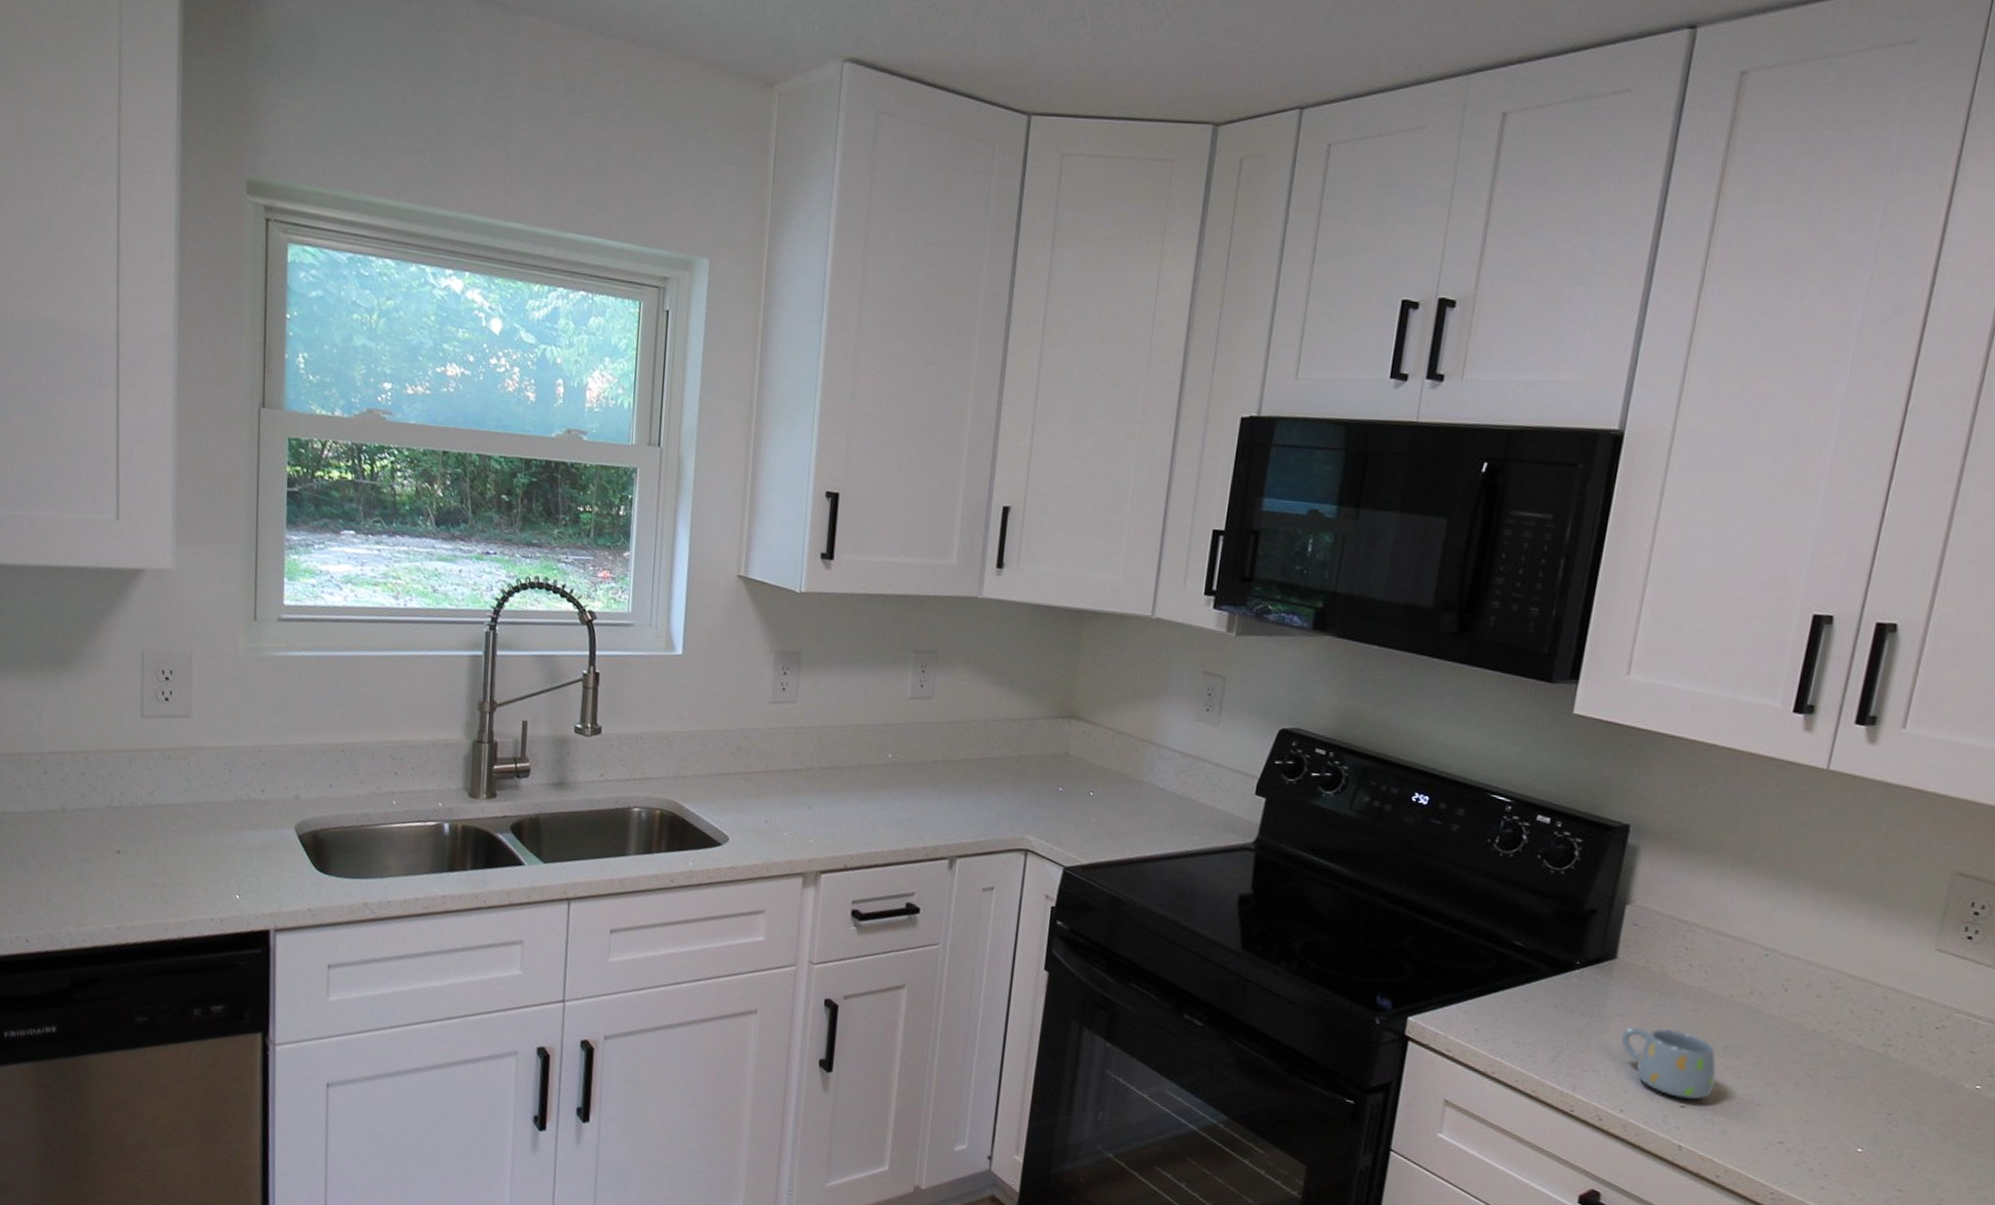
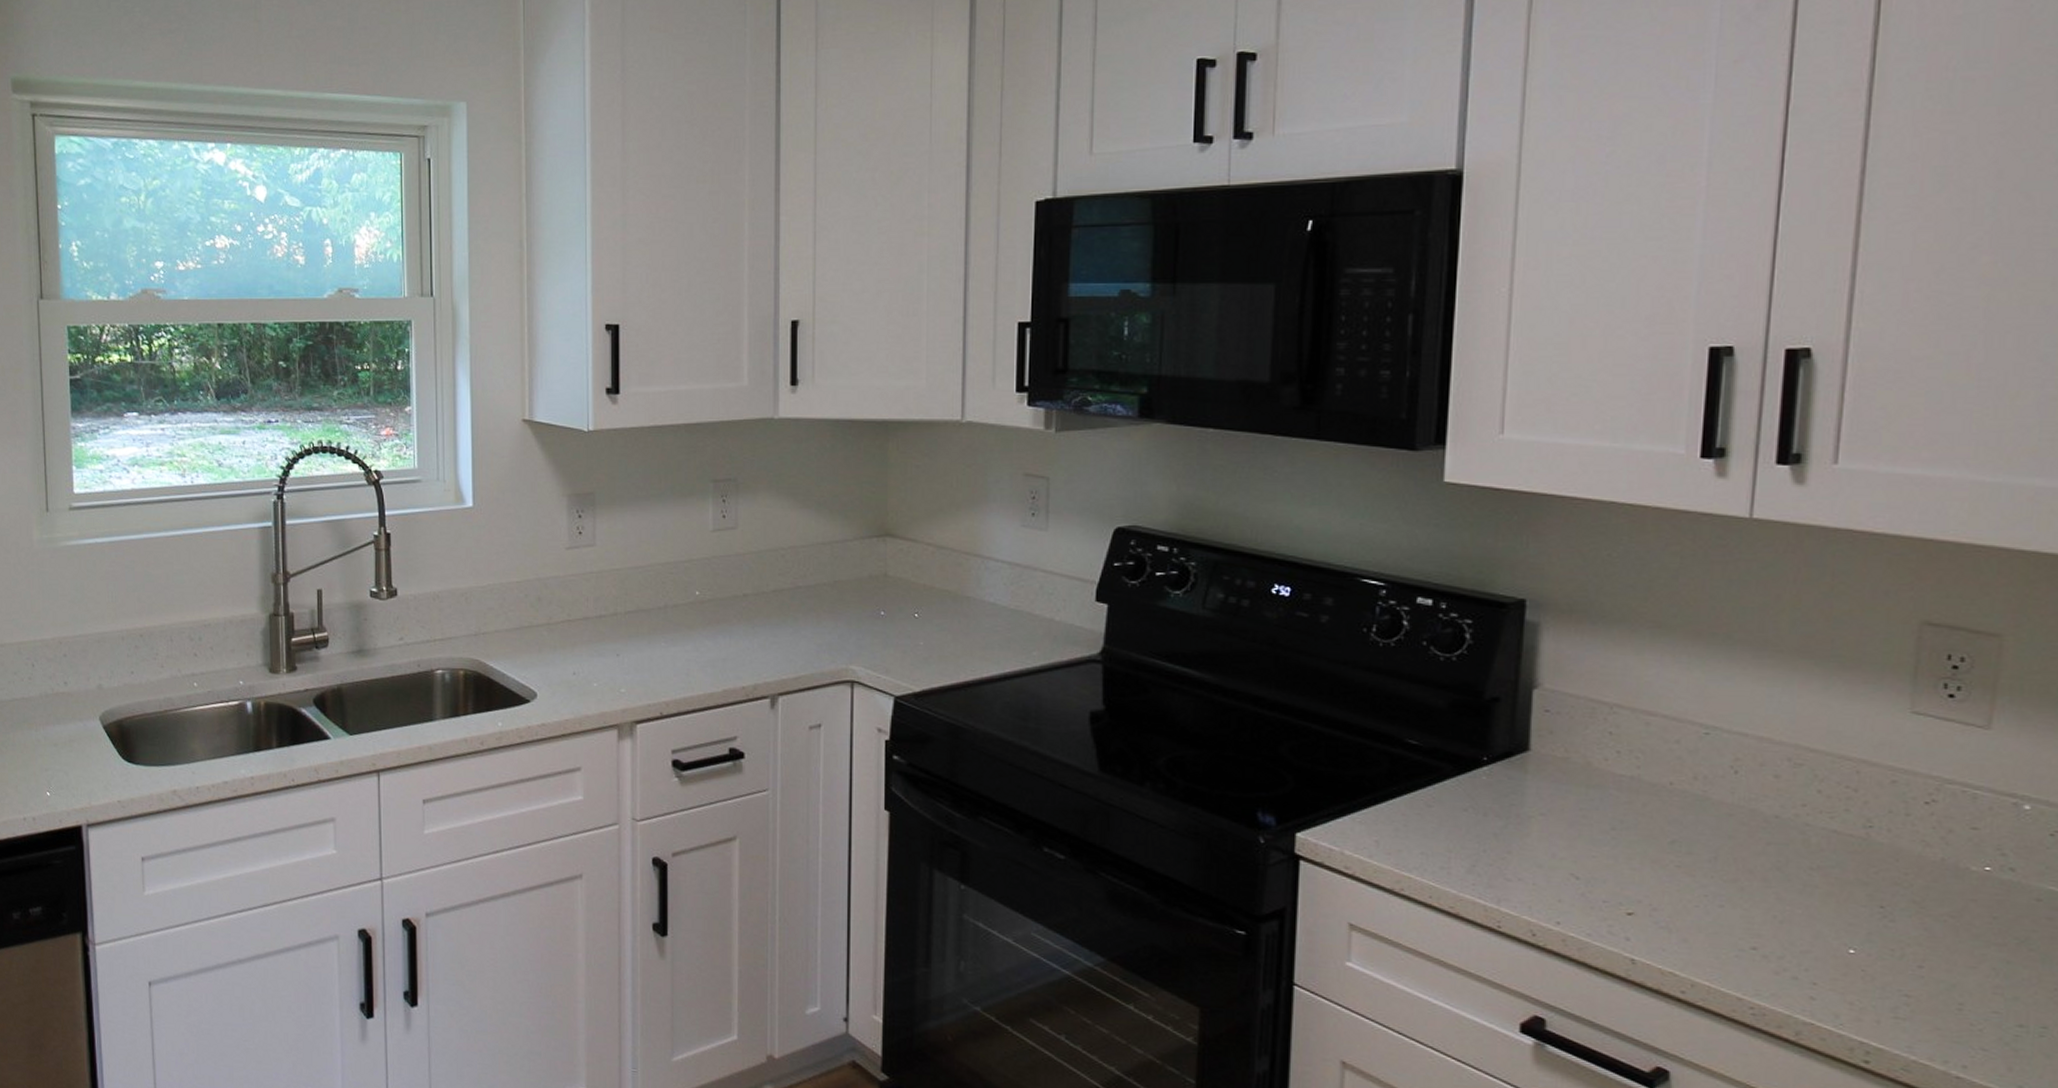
mug: present [1620,1026,1717,1100] -> none [1547,826,1666,905]

